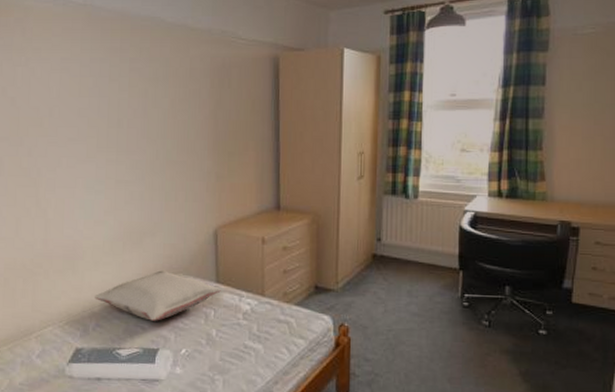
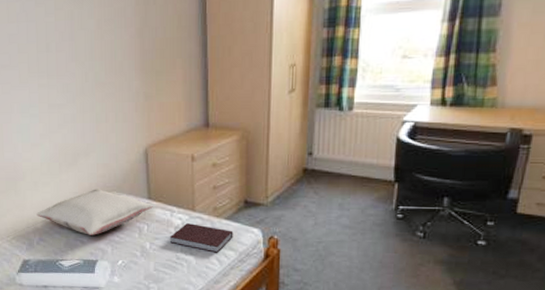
notebook: none [237,309,304,341] -> present [169,223,234,253]

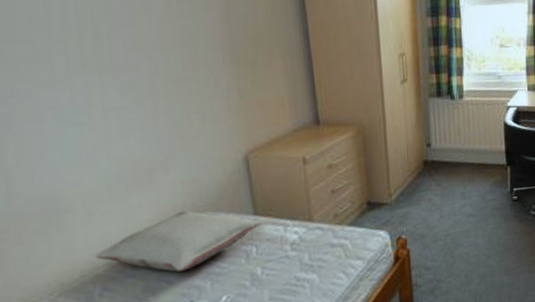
notebook: present [169,223,234,253] -> none [285,236,359,266]

